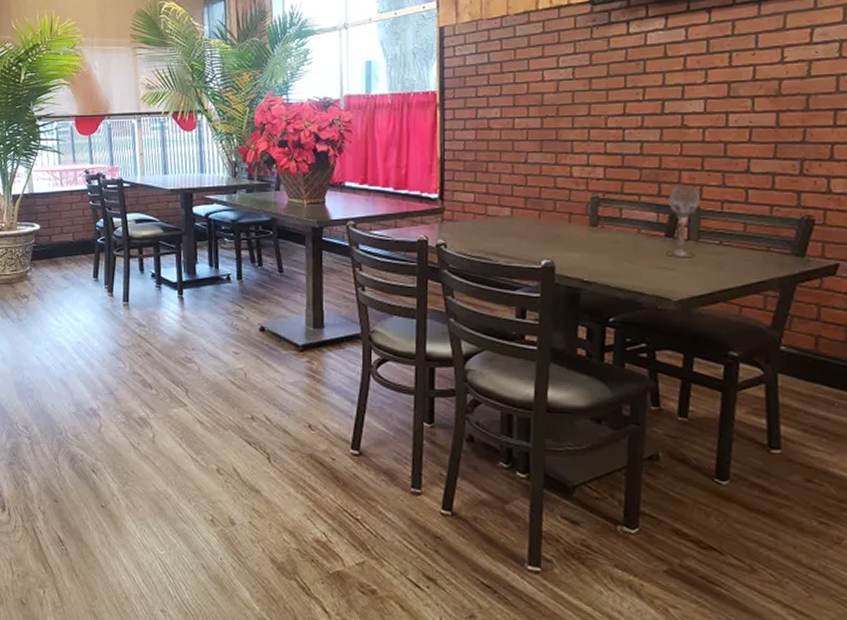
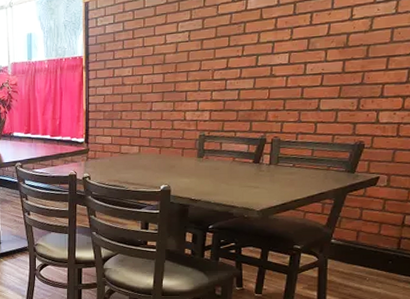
wineglass: present [666,185,700,258] -> none [253,122,281,179]

